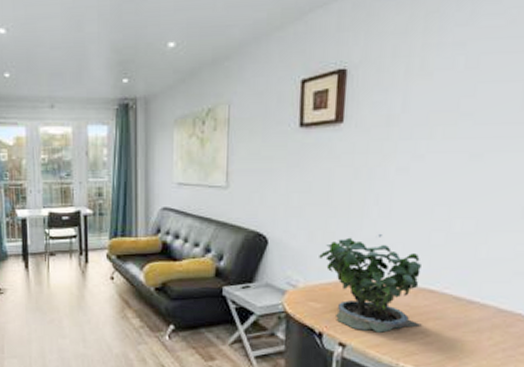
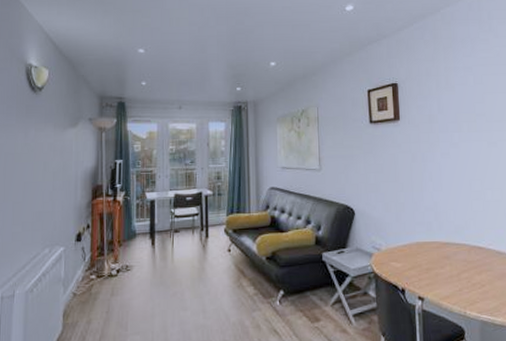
potted plant: present [319,234,422,333] -> none [394,204,478,285]

